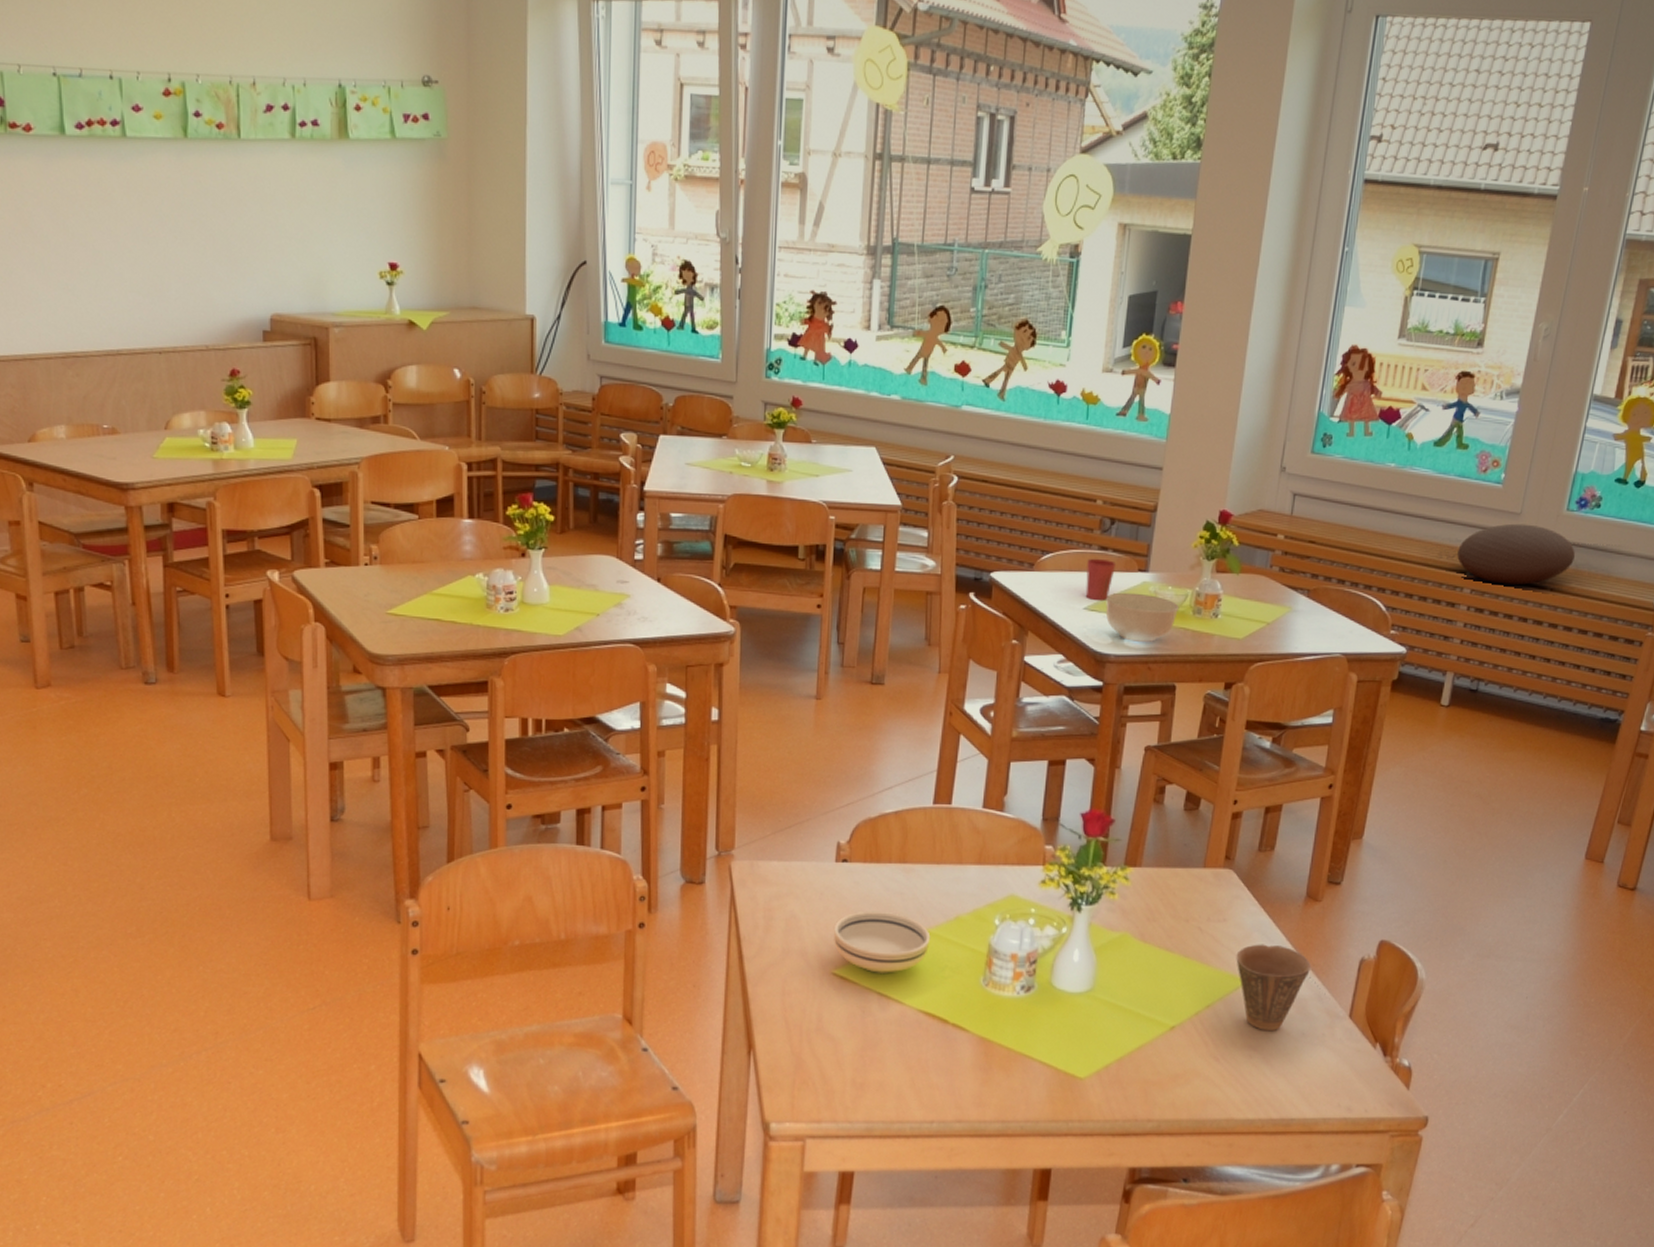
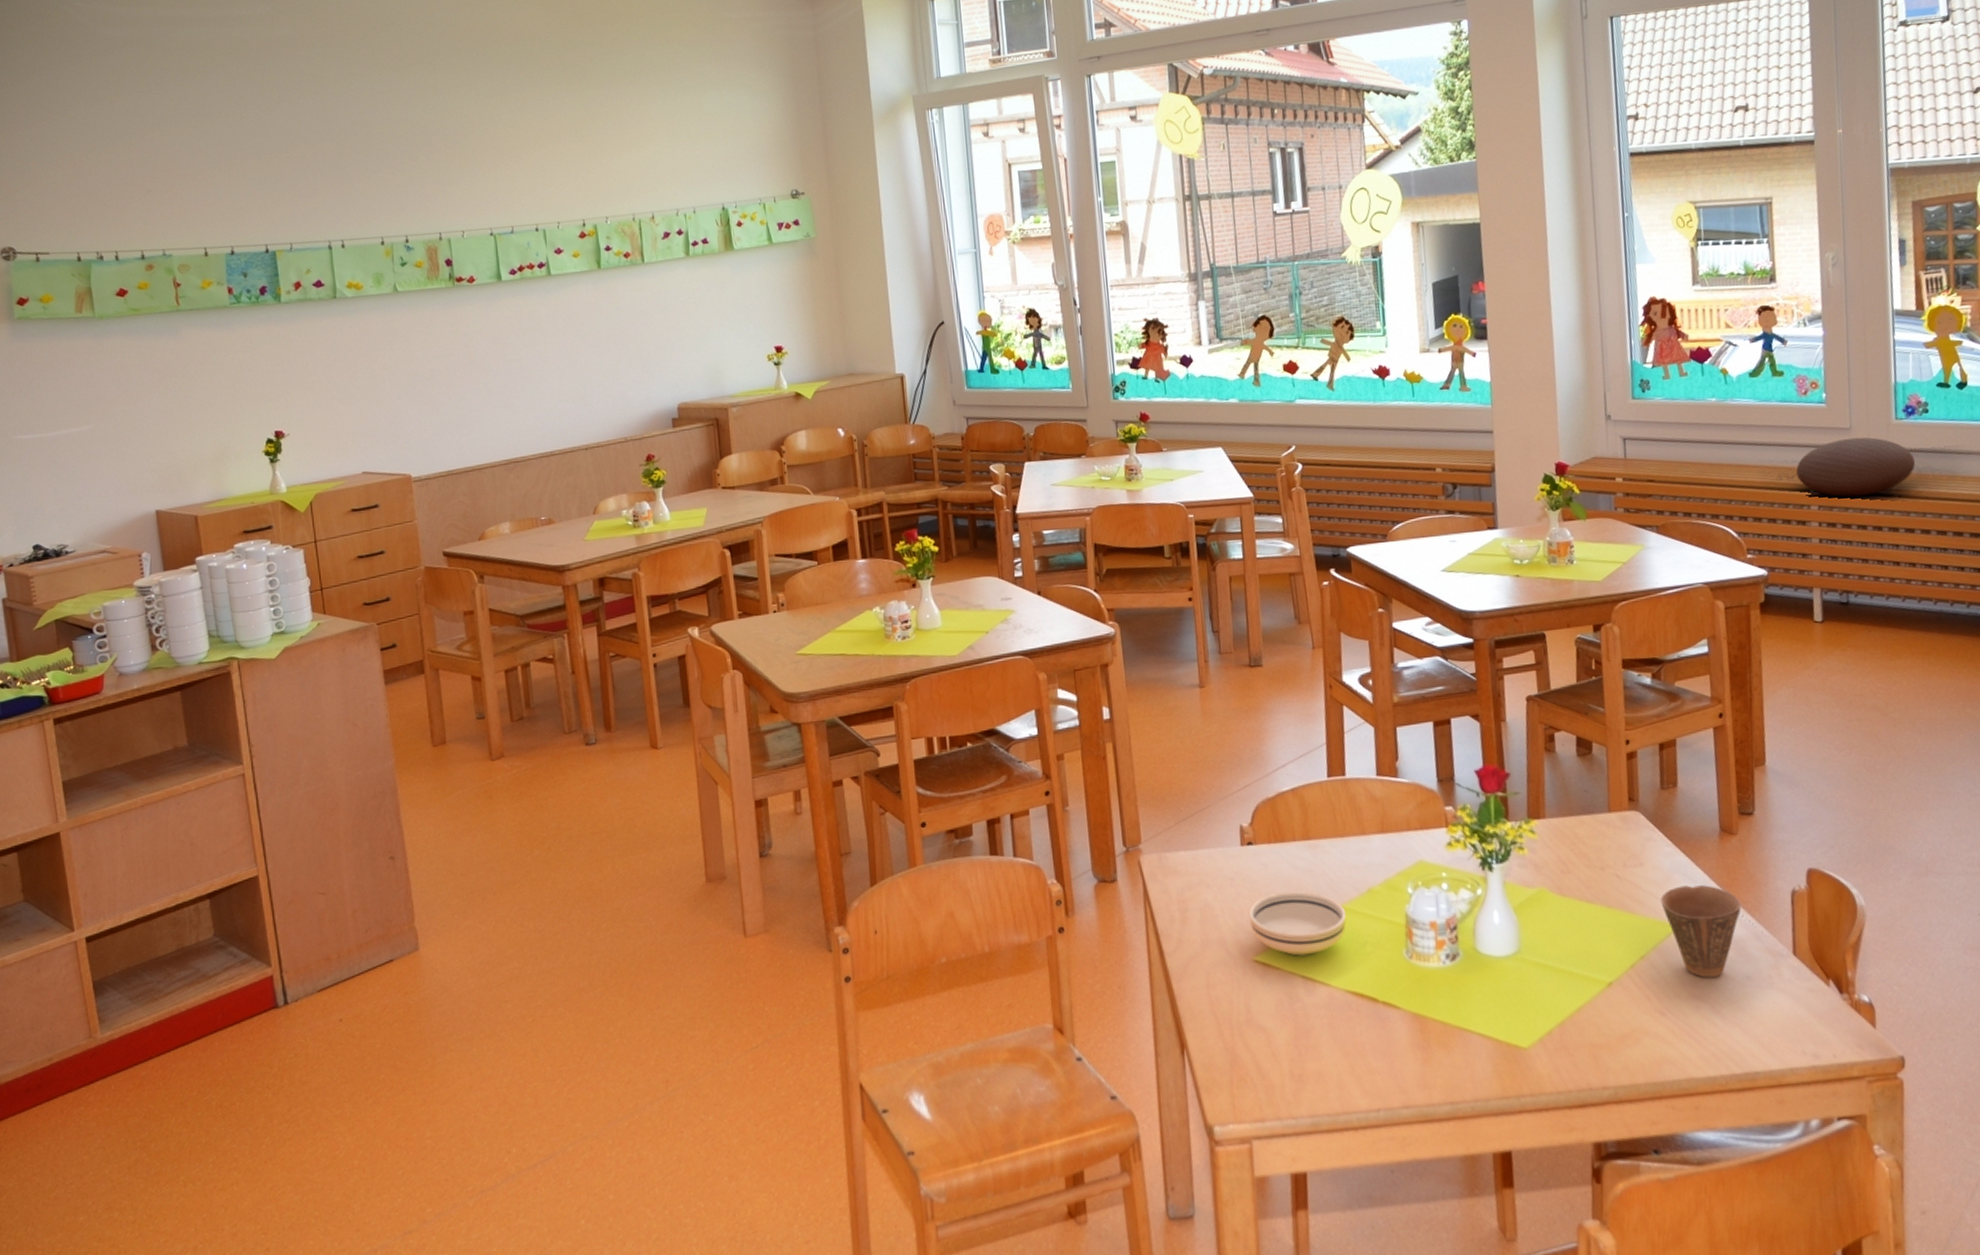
cup: present [1085,558,1117,602] -> none [1437,521,1466,563]
bowl: present [1105,592,1180,643] -> none [1461,550,1534,597]

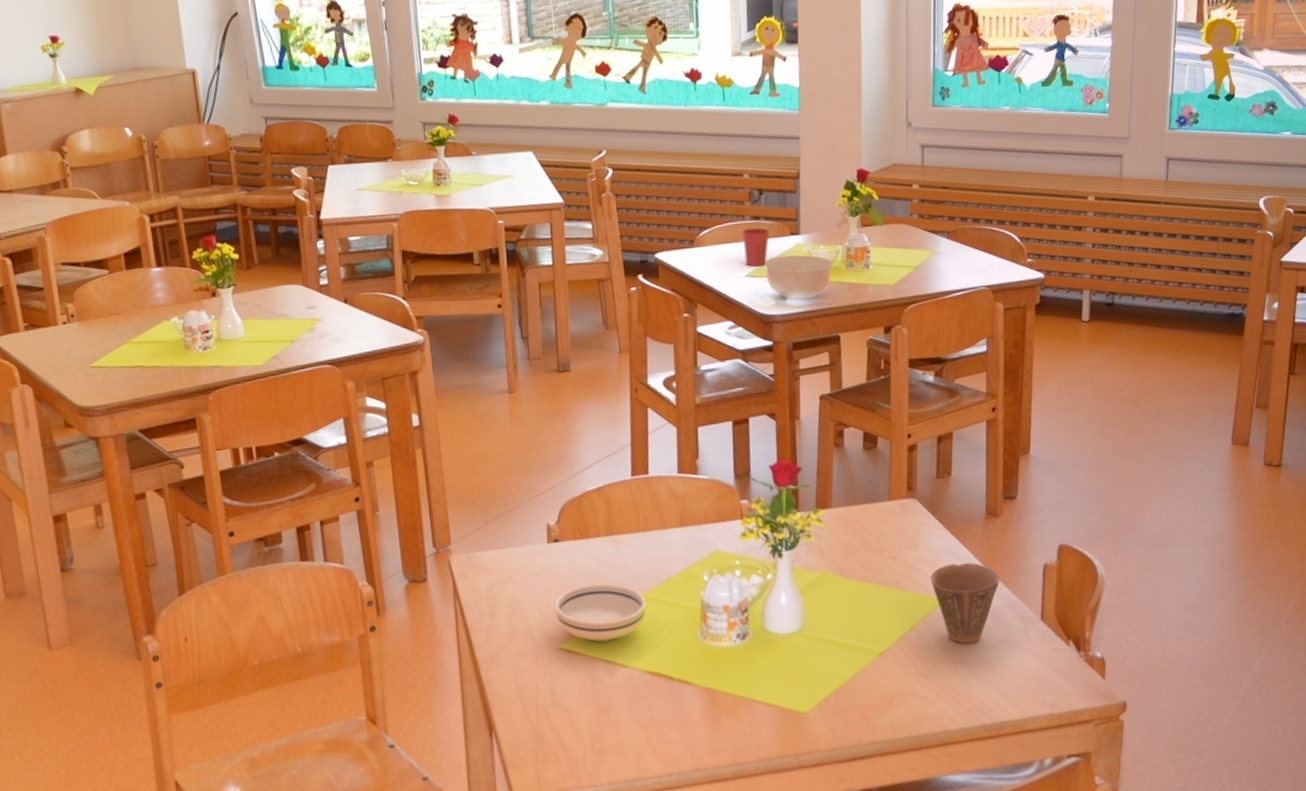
cup: none [1437,521,1466,563] -> present [742,227,770,268]
bowl: none [1461,550,1534,597] -> present [765,255,833,301]
cushion: present [1796,437,1915,497] -> none [1077,146,1182,204]

